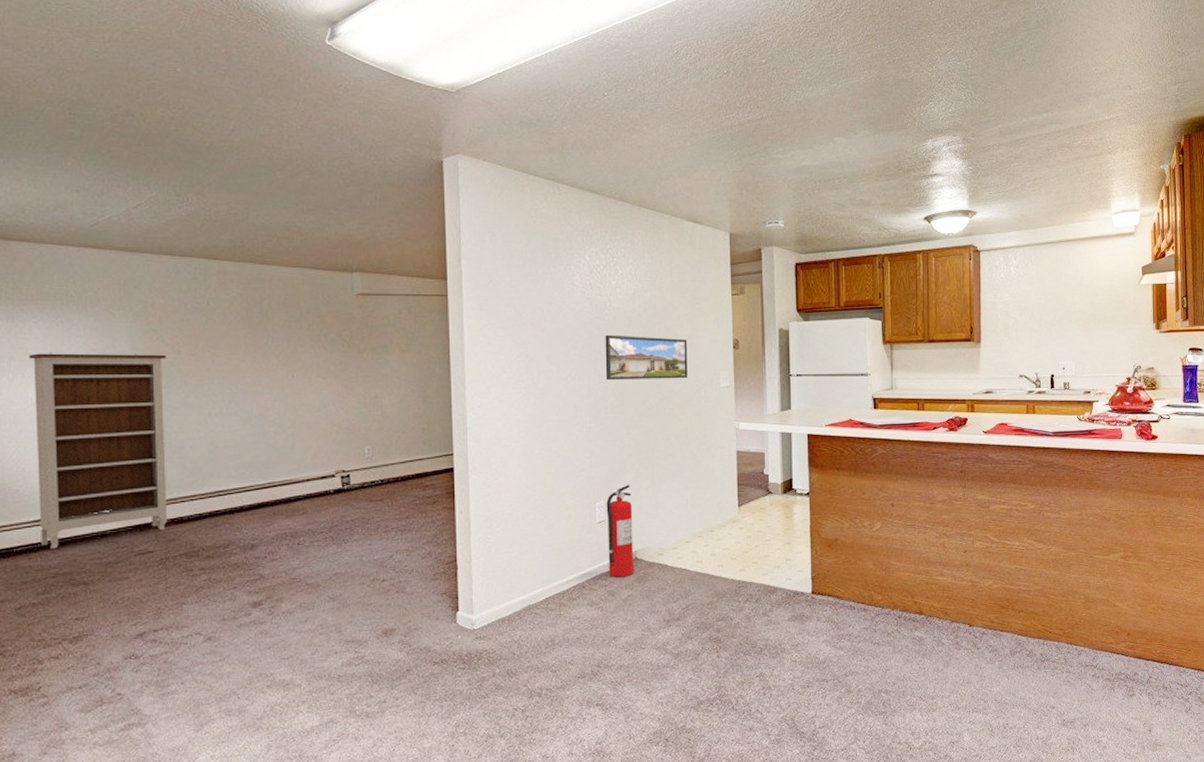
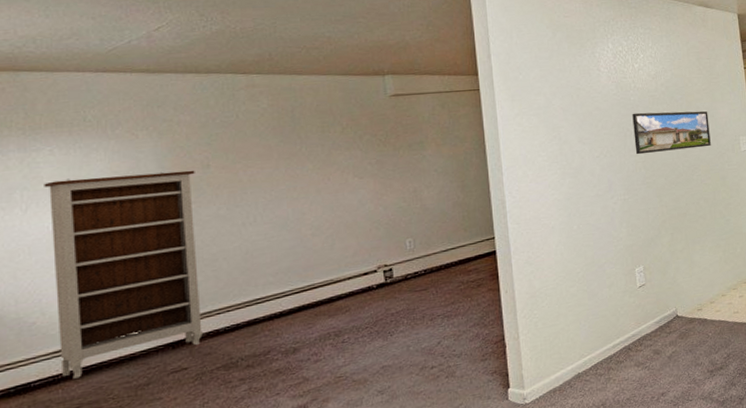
fire extinguisher: present [606,485,633,578] -> none [645,249,676,337]

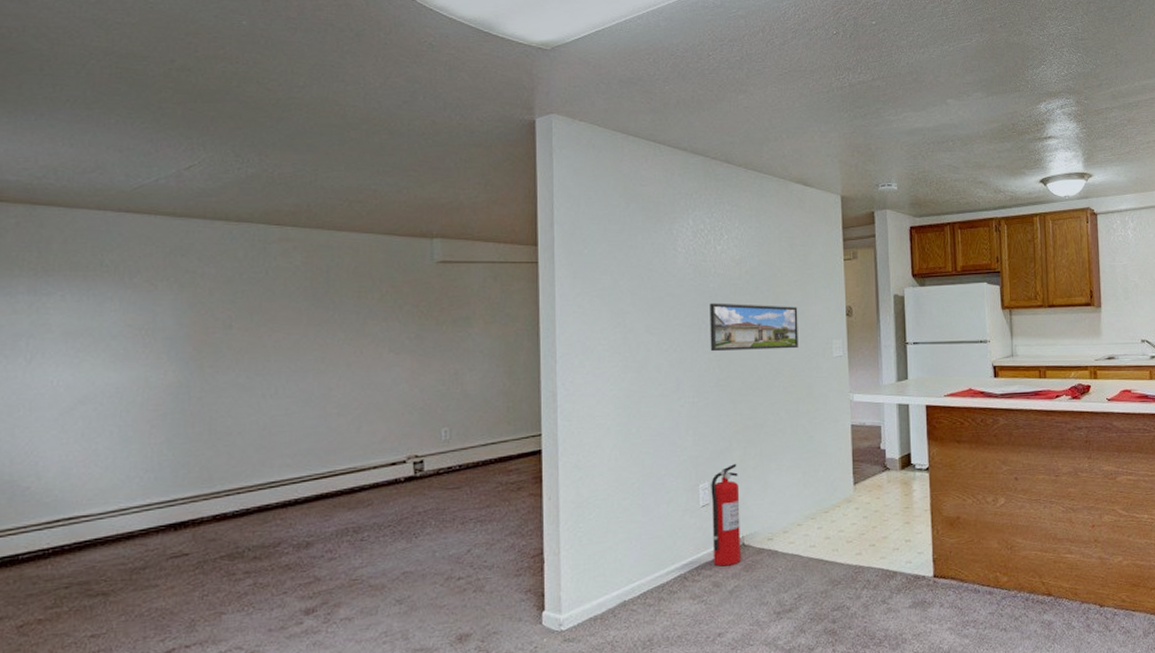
bookshelf: present [44,170,203,379] -> none [52,328,215,555]
fire extinguisher: none [645,249,676,337] -> present [711,464,740,567]

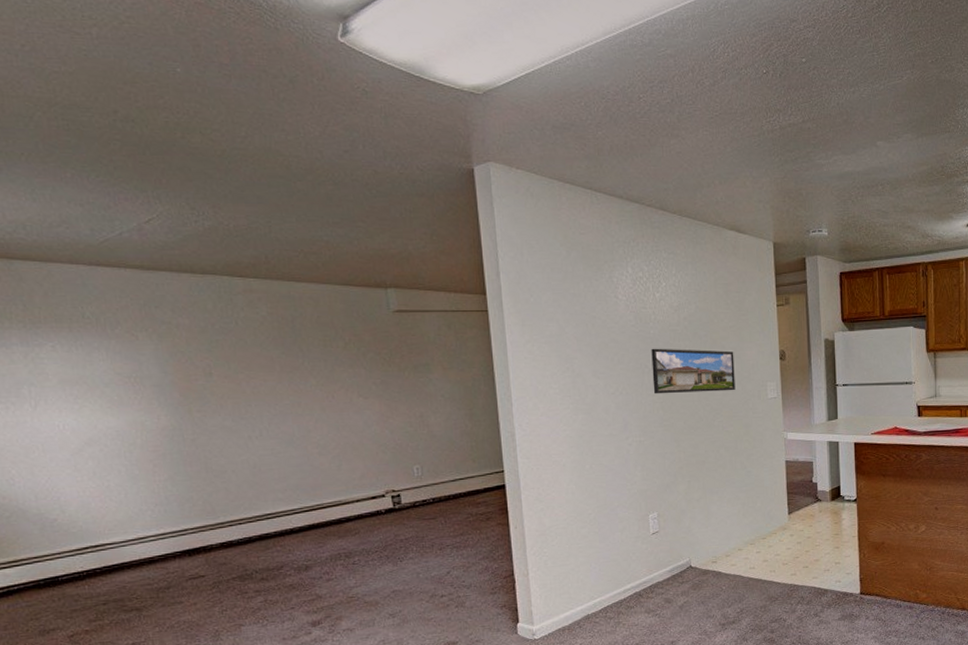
fire extinguisher: present [711,464,740,567] -> none [659,496,688,586]

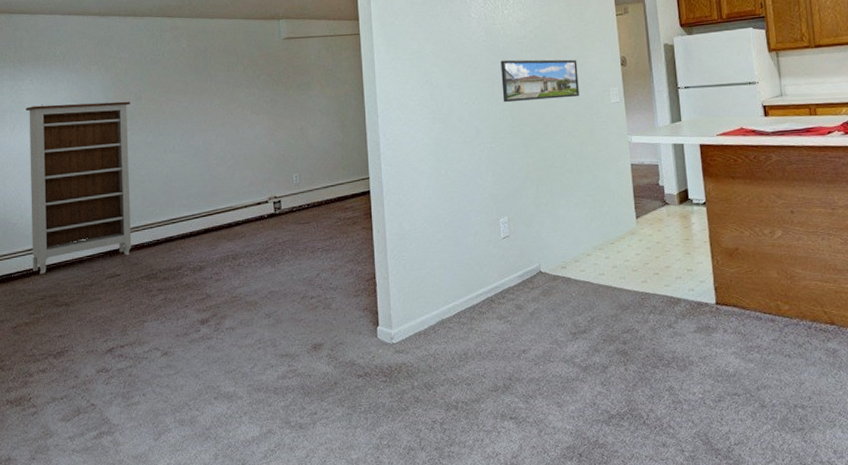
bookshelf: none [50,376,217,577] -> present [25,101,132,274]

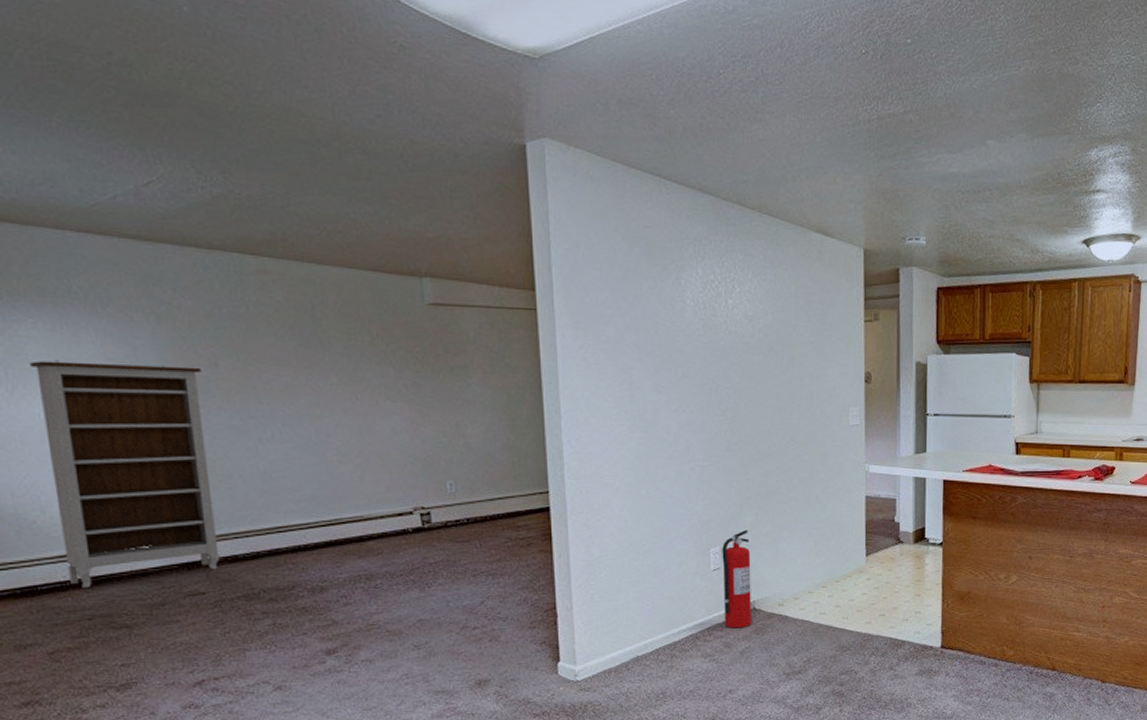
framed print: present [500,59,579,103] -> none [720,362,814,415]
fire extinguisher: none [509,201,539,291] -> present [722,530,751,628]

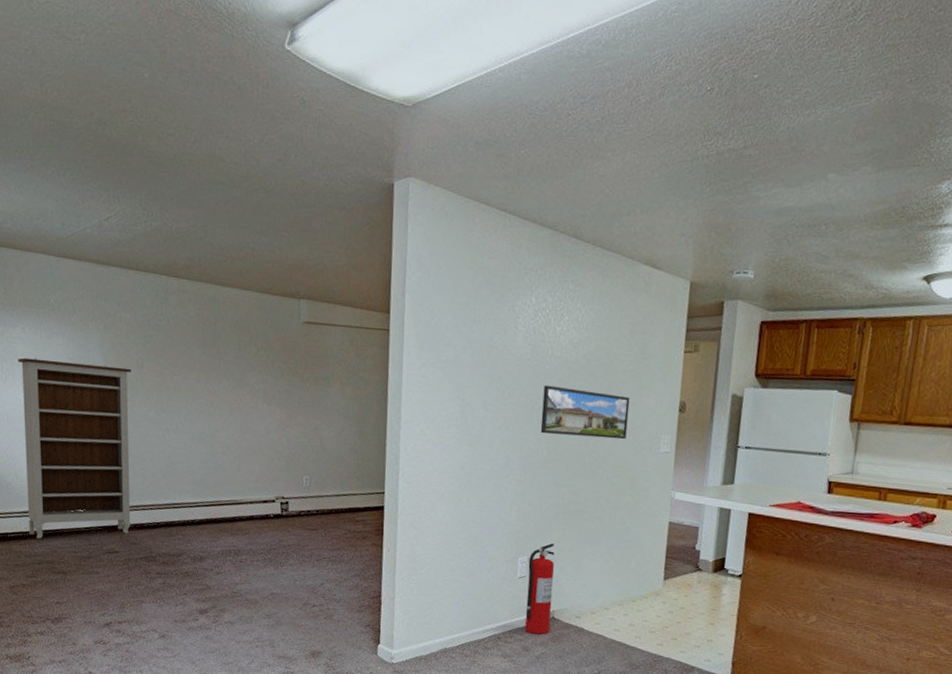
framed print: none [720,362,814,415] -> present [540,385,630,440]

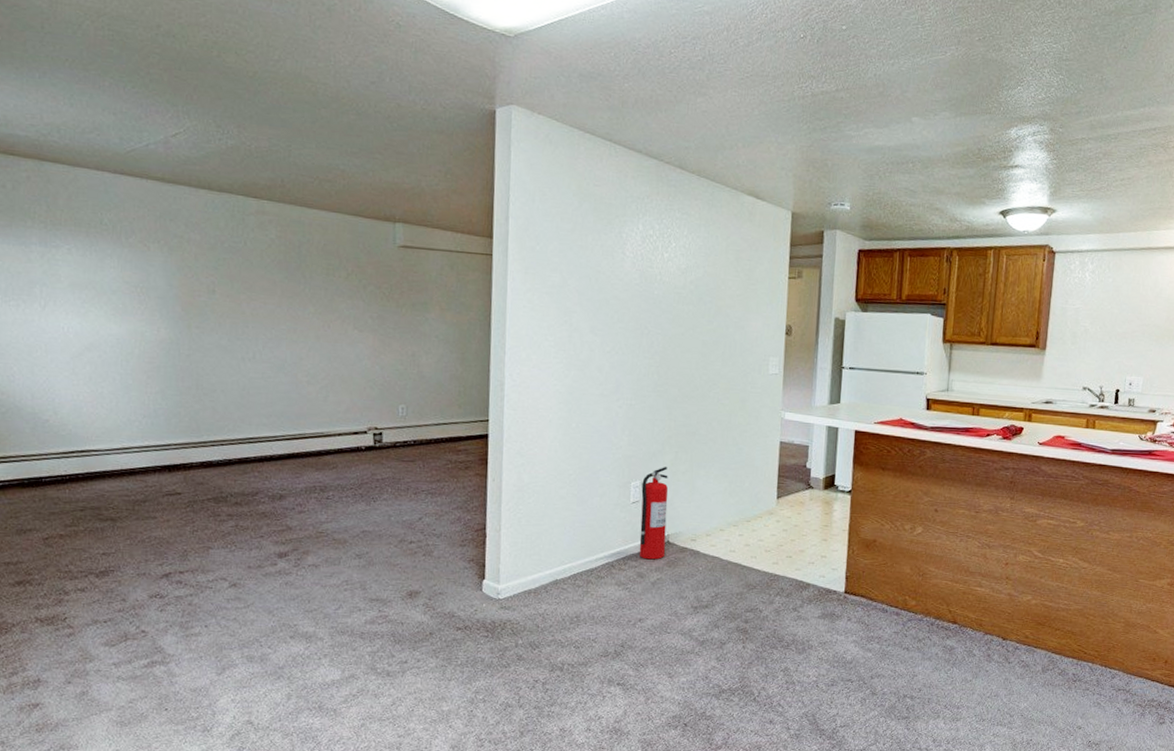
bookshelf: present [18,357,132,539] -> none [61,281,201,482]
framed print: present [540,385,630,440] -> none [650,309,738,363]

